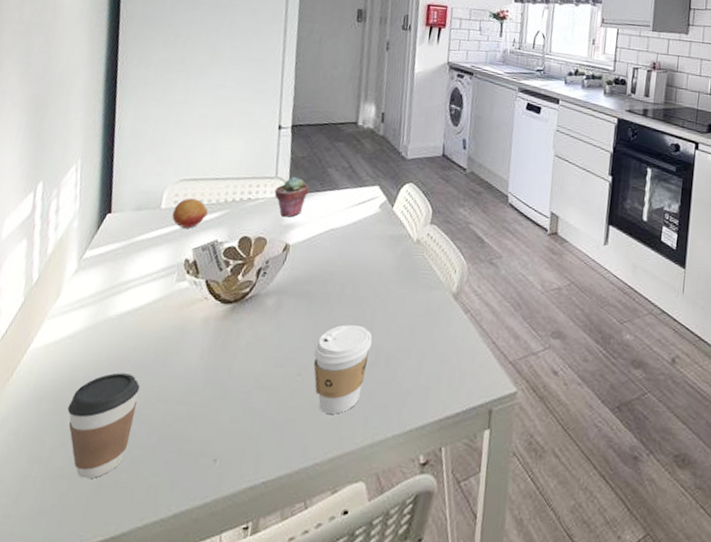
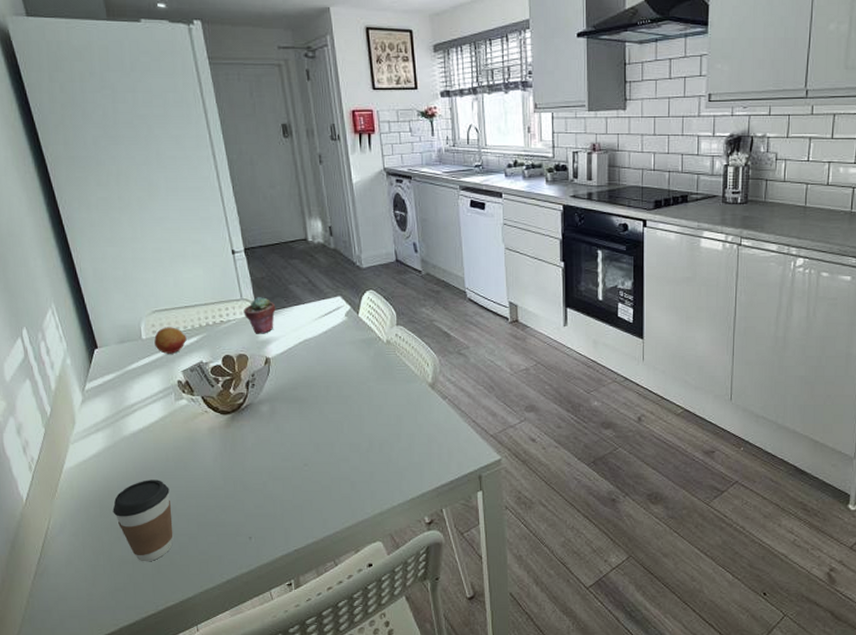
coffee cup: present [313,324,373,414] -> none [313,420,364,493]

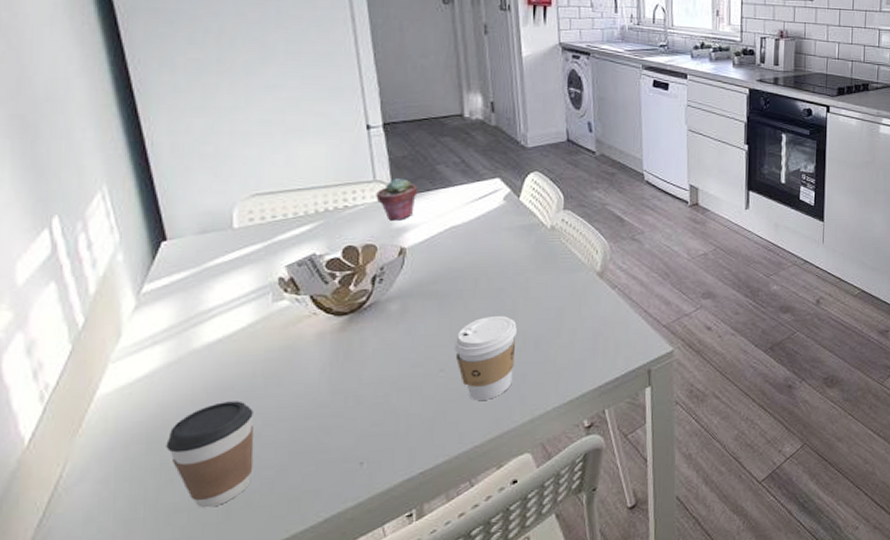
fruit: present [154,327,187,354] -> none [250,213,296,246]
coffee cup: none [313,420,364,493] -> present [454,316,517,401]

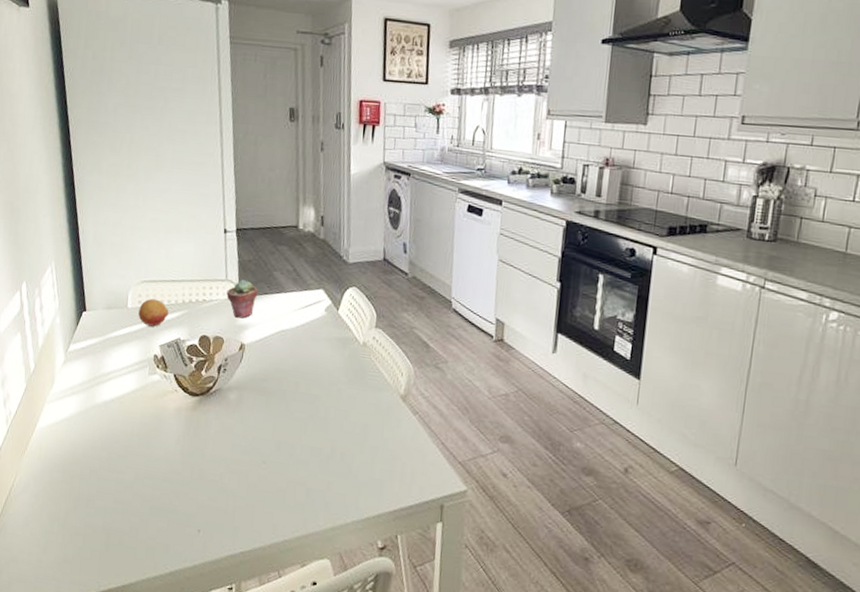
coffee cup: present [166,401,254,509] -> none [74,451,130,538]
fruit: none [250,213,296,246] -> present [138,298,169,327]
coffee cup: present [454,316,517,401] -> none [275,419,327,499]

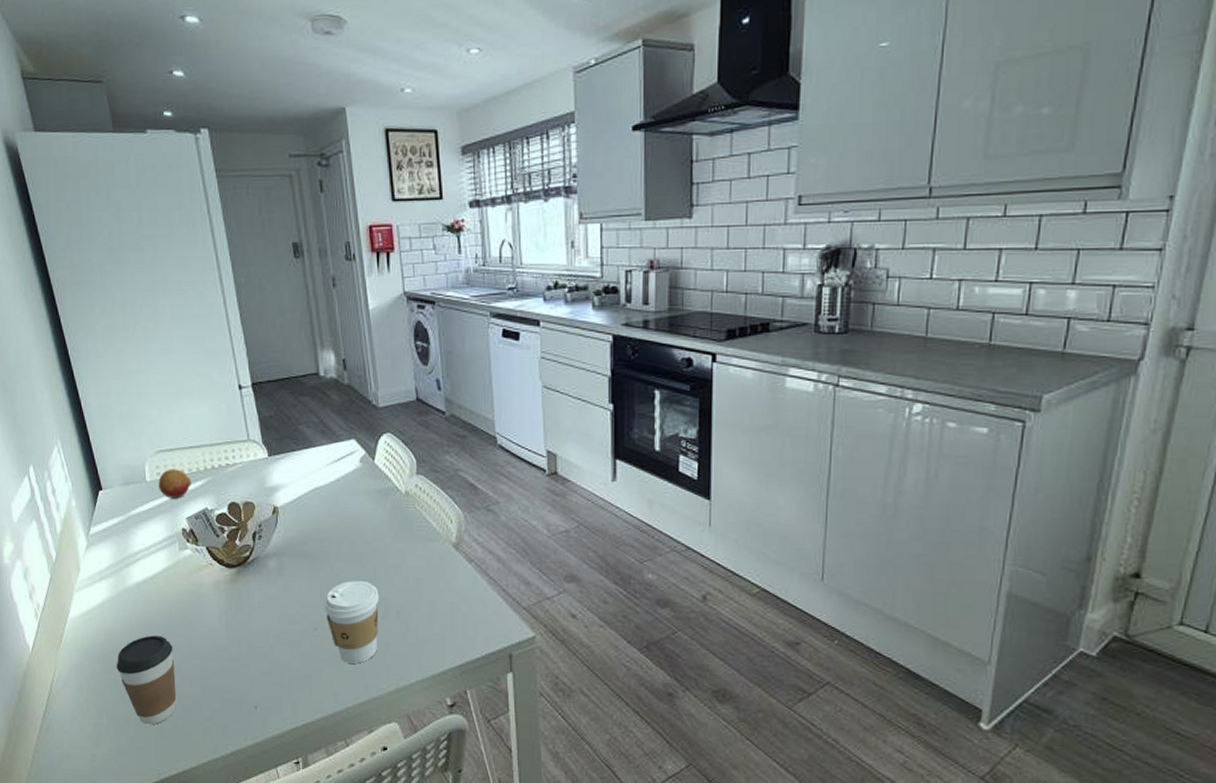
coffee cup: none [74,451,130,538] -> present [116,635,177,725]
potted succulent: present [226,280,258,319] -> none [250,438,285,480]
coffee cup: none [275,419,327,499] -> present [324,581,379,664]

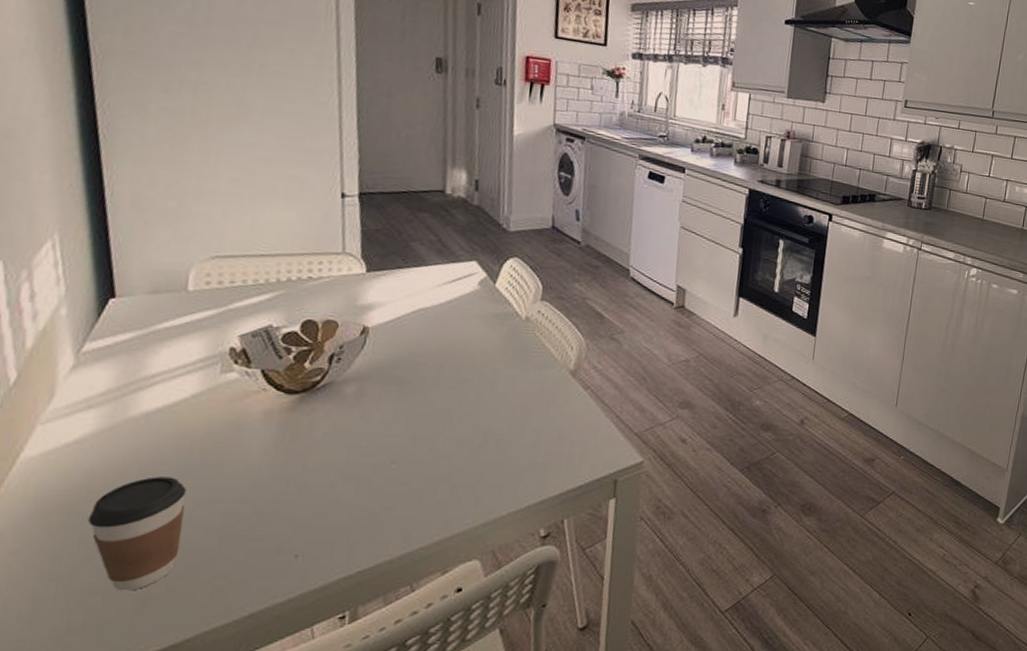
fruit: present [158,469,191,499] -> none [205,278,255,313]
coffee cup: present [324,581,379,664] -> none [409,408,479,498]

